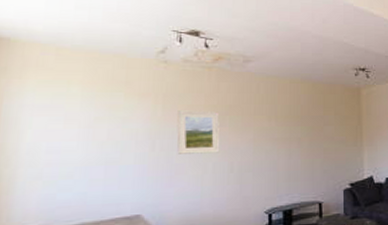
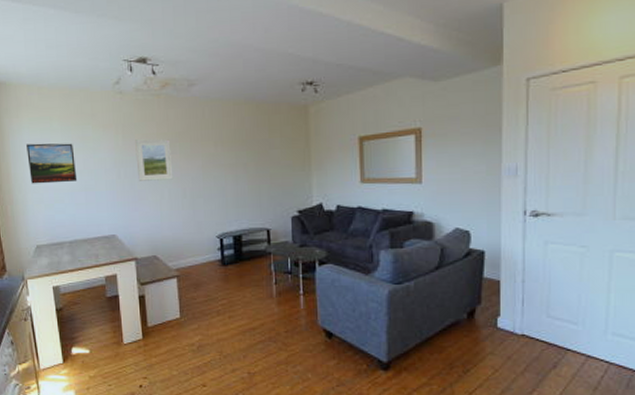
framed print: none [26,109,97,157] -> present [26,143,78,184]

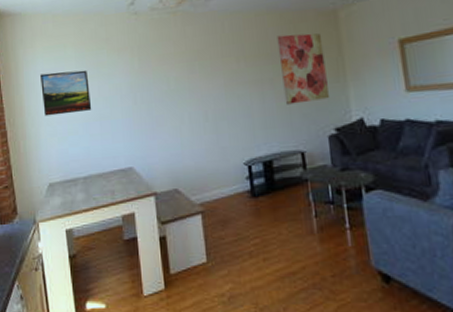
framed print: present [135,139,173,181] -> none [151,58,194,106]
wall art: none [252,124,296,188] -> present [277,33,331,105]

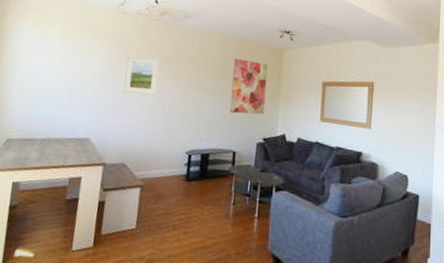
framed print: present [40,70,92,117] -> none [19,43,69,83]
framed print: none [151,58,194,106] -> present [123,54,160,95]

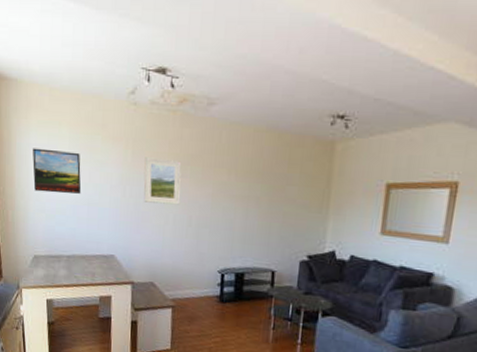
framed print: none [19,43,69,83] -> present [33,148,82,194]
wall art: present [229,58,268,115] -> none [266,156,315,227]

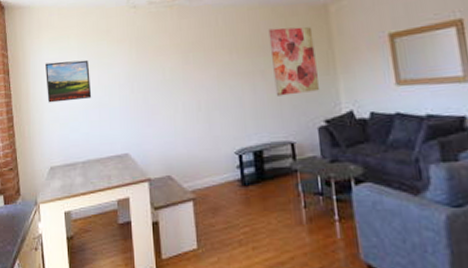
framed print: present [144,157,182,205] -> none [148,50,187,95]
wall art: none [266,156,315,227] -> present [268,27,320,96]

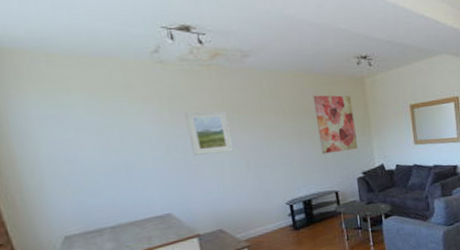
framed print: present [45,59,92,103] -> none [35,117,115,167]
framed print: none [148,50,187,95] -> present [185,110,234,155]

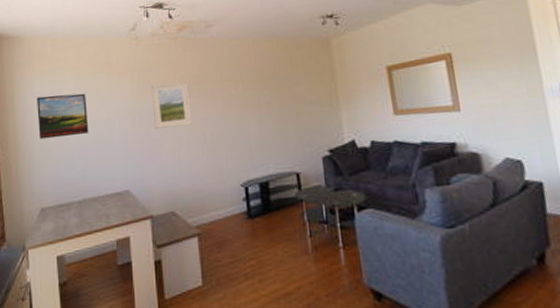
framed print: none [35,117,115,167] -> present [37,93,89,140]
wall art: present [313,95,359,154] -> none [273,59,324,128]

